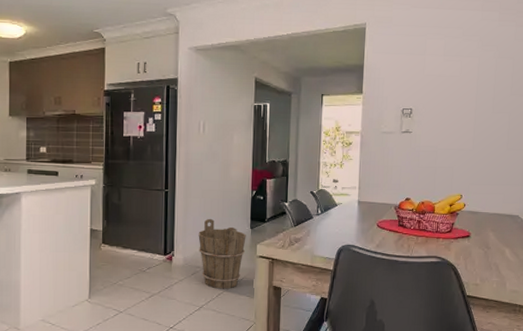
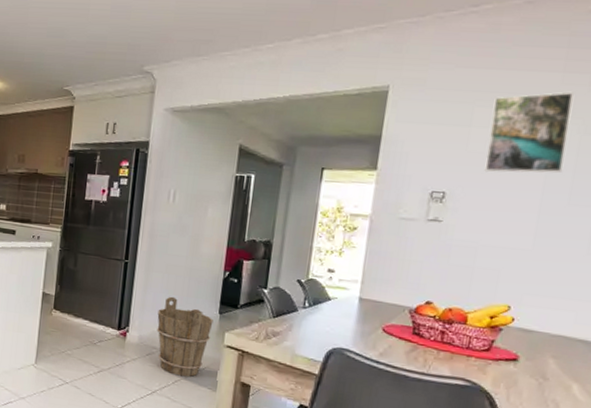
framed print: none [437,26,490,90] -> present [484,92,575,173]

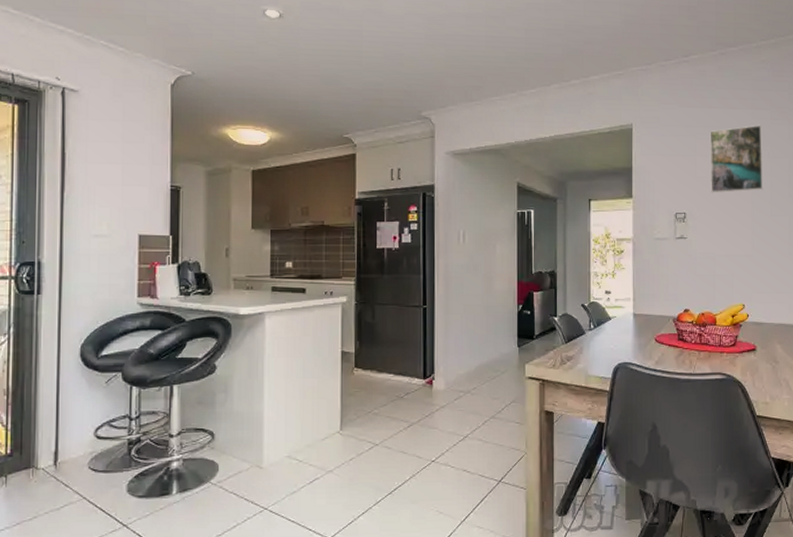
bucket: present [157,296,214,377] -> none [461,336,513,416]

